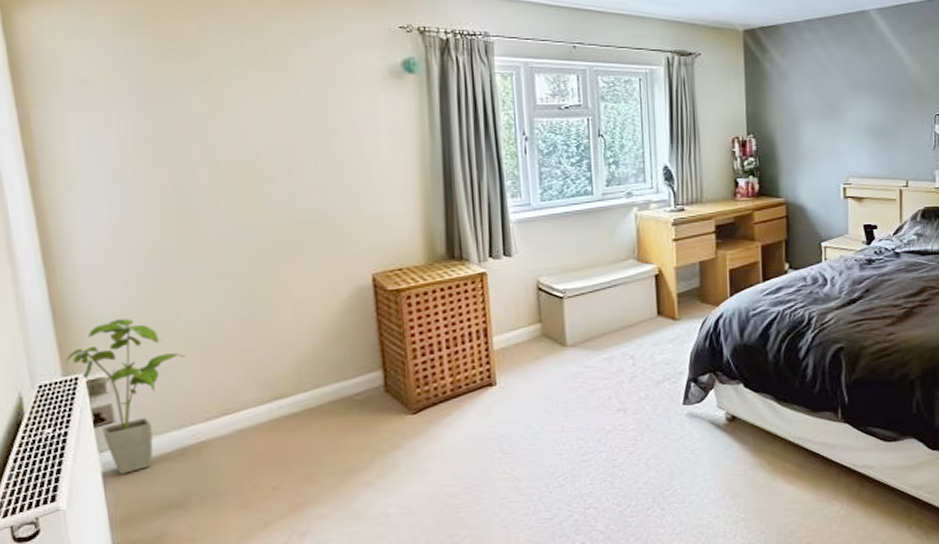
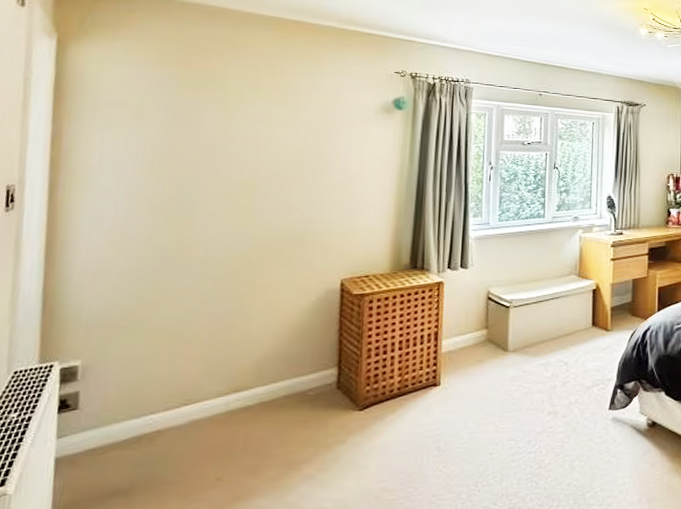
house plant: present [66,319,185,474] -> none [45,312,158,460]

